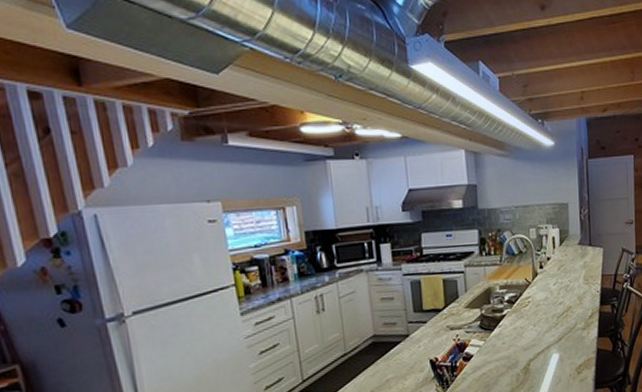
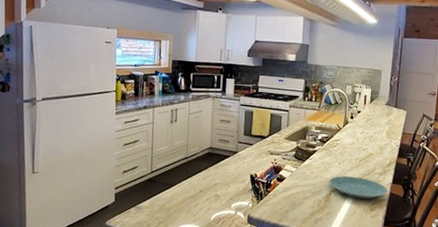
plate: none [525,337,595,363] -> present [329,176,388,200]

